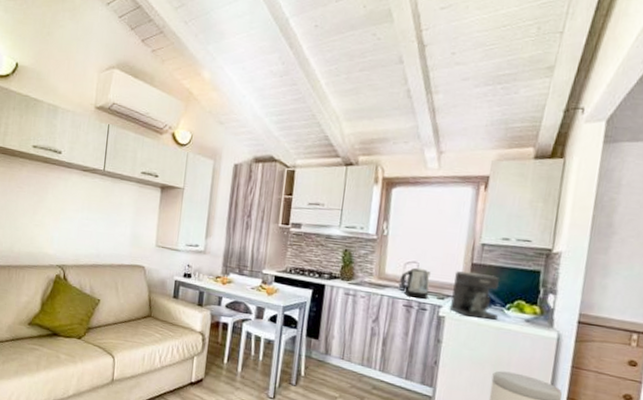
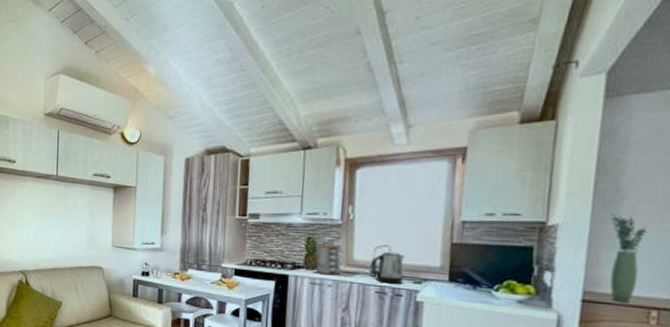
spice rack: none [350,253,376,288] -> present [315,240,343,276]
coffee maker: present [449,271,500,320] -> none [428,252,486,303]
vase: none [601,246,633,326] -> present [609,214,647,303]

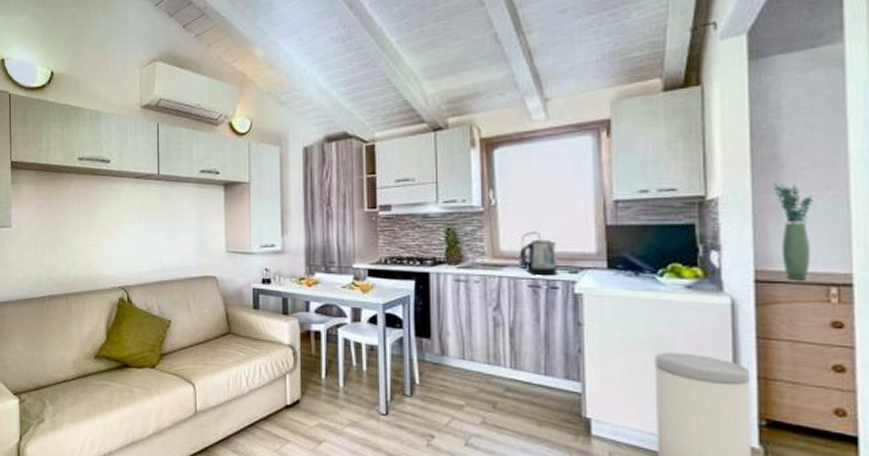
spice rack: present [315,240,343,276] -> none [457,230,488,270]

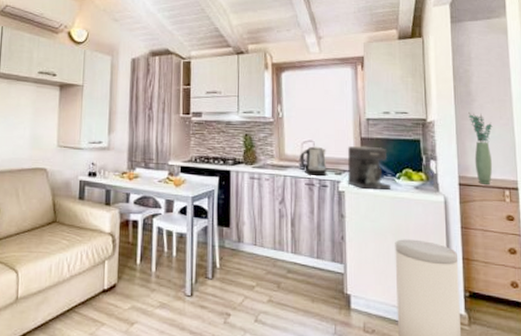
coffee maker: none [586,235,649,291] -> present [347,145,390,190]

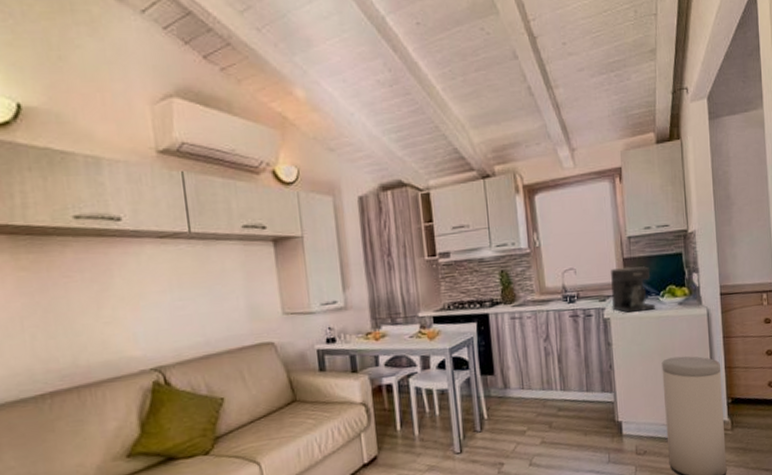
kettle: present [300,146,327,176] -> none [561,274,591,306]
vase: present [468,113,493,184] -> none [728,217,752,291]

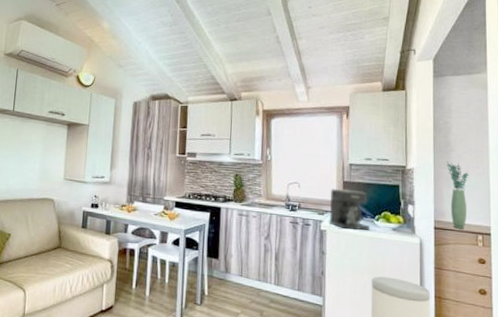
vase: none [728,217,752,291] -> present [446,162,469,229]

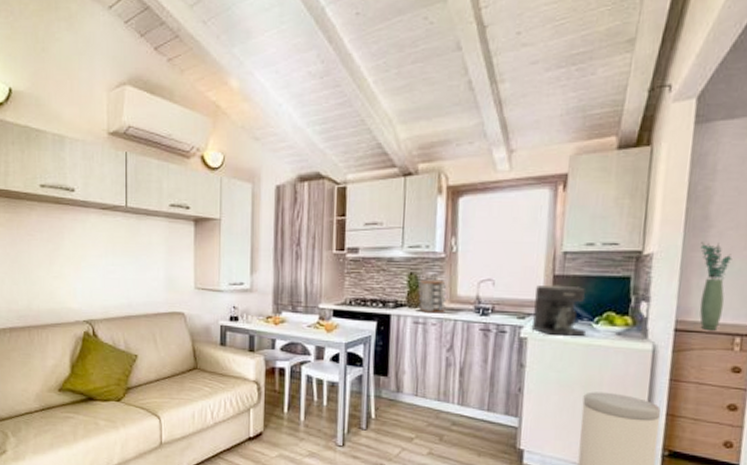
spice rack: none [242,177,264,208] -> present [418,275,447,313]

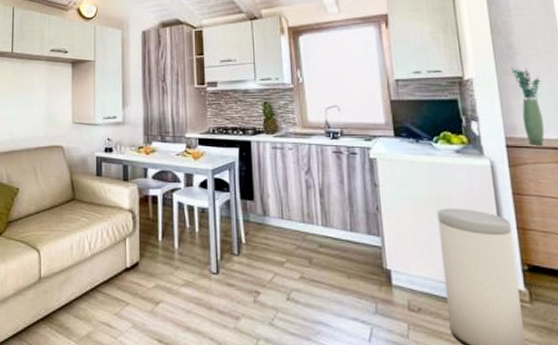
spice rack: present [418,275,447,313] -> none [273,104,300,138]
coffee maker: present [531,284,586,336] -> none [377,109,428,156]

